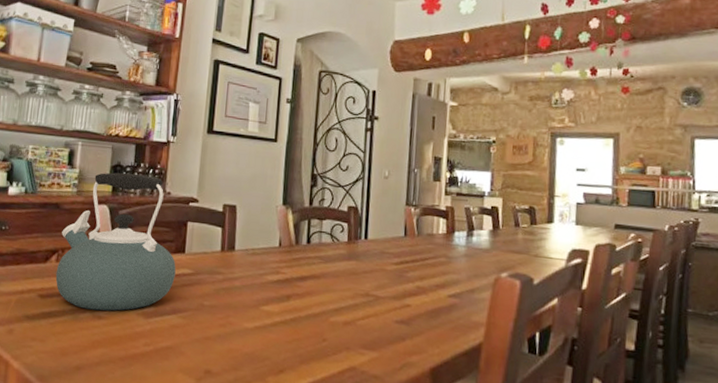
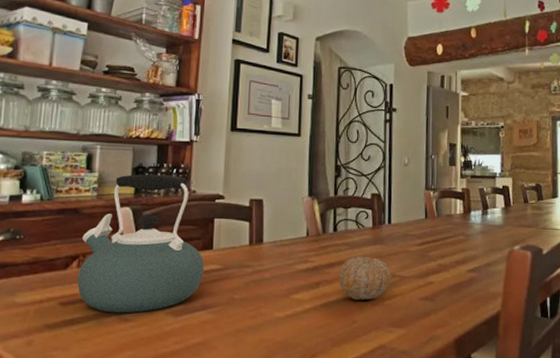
fruit: none [310,271,366,318] -> present [339,256,392,300]

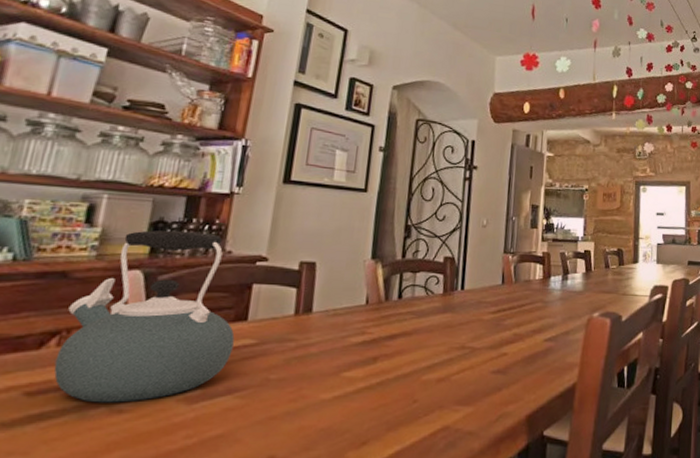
fruit: present [339,256,392,300] -> none [400,325,461,376]

